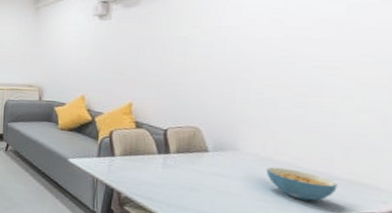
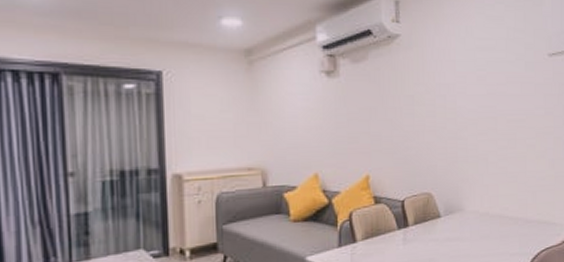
cereal bowl: present [265,166,338,201] -> none [485,220,532,248]

